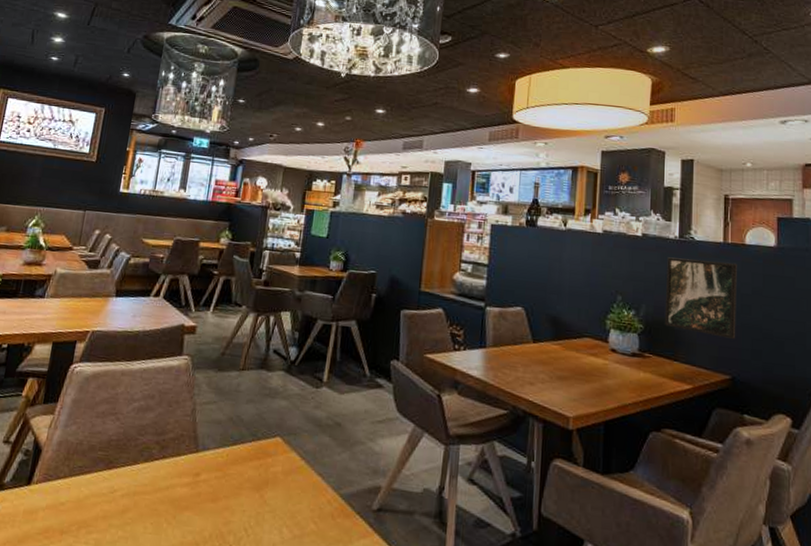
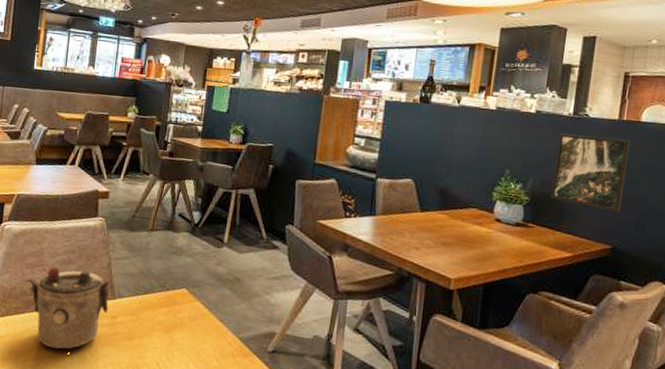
teapot: none [94,414,193,517] -> present [25,266,110,349]

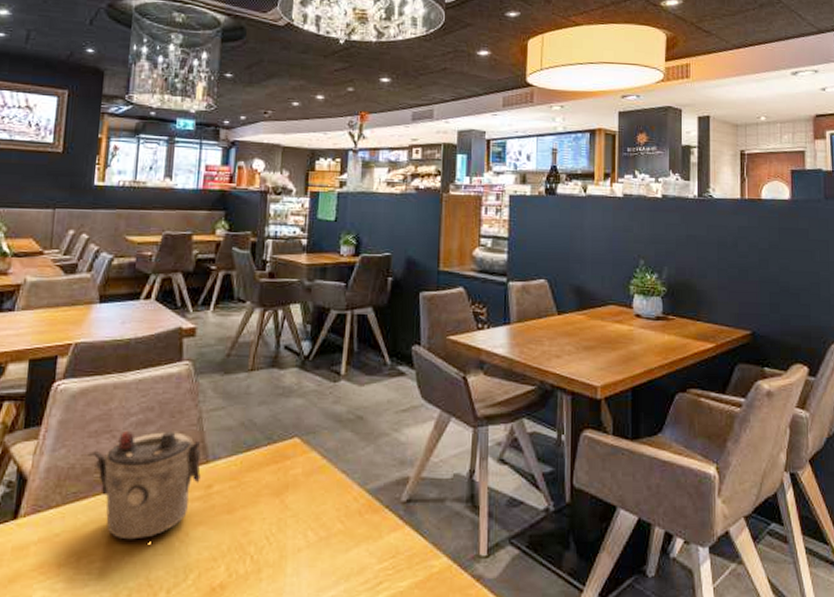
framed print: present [550,133,630,212] -> none [686,217,755,294]

